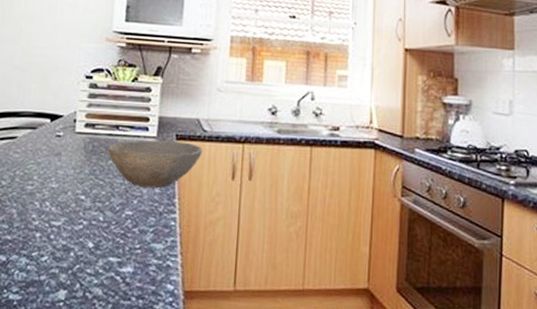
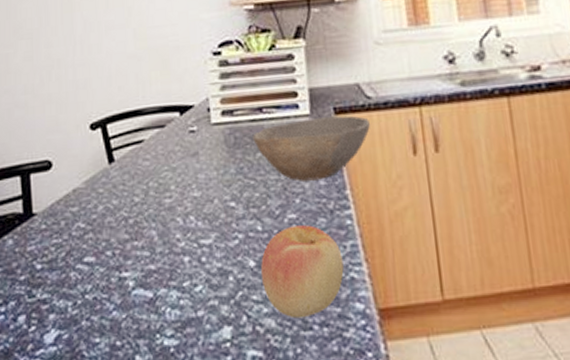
apple: none [96,220,163,291] -> present [261,225,344,319]

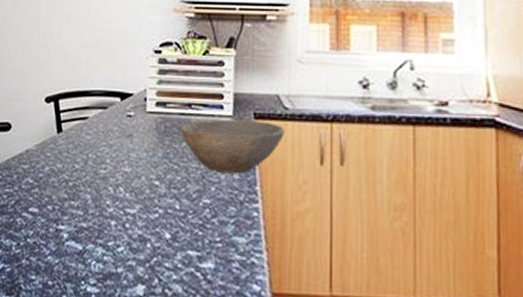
apple: present [261,225,344,319] -> none [175,209,246,290]

